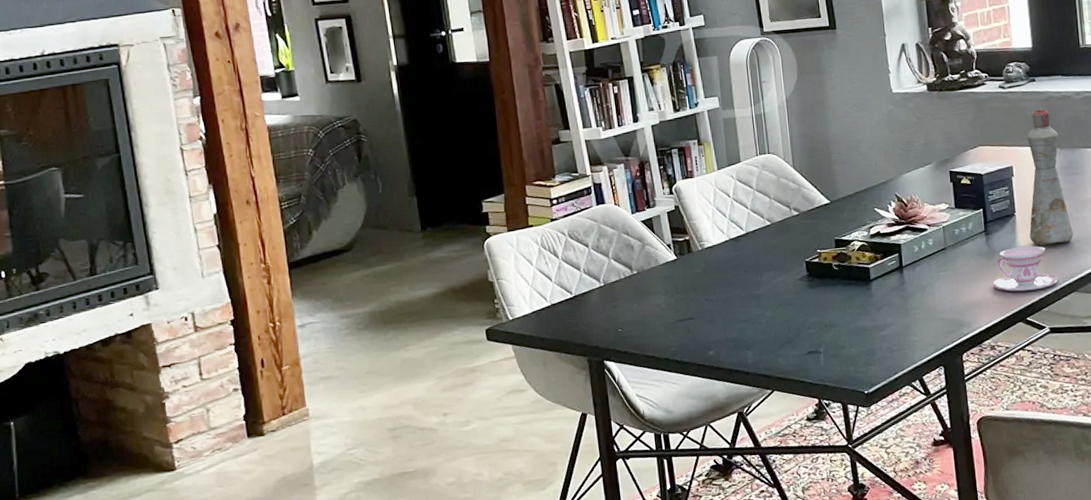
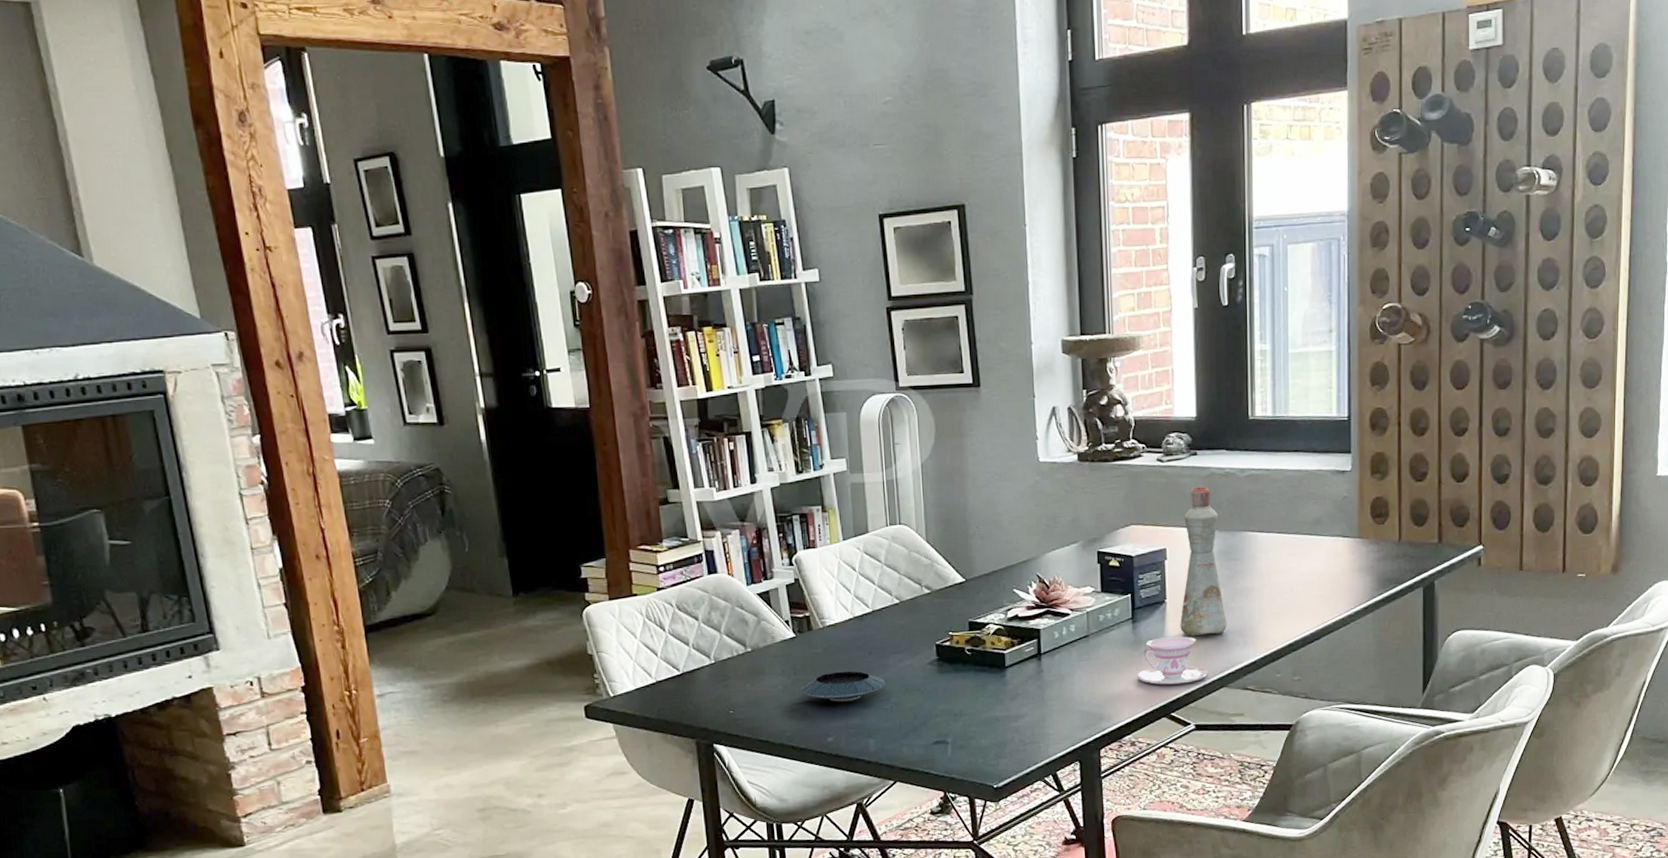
saucer: none [683,288,761,318] -> present [801,670,886,702]

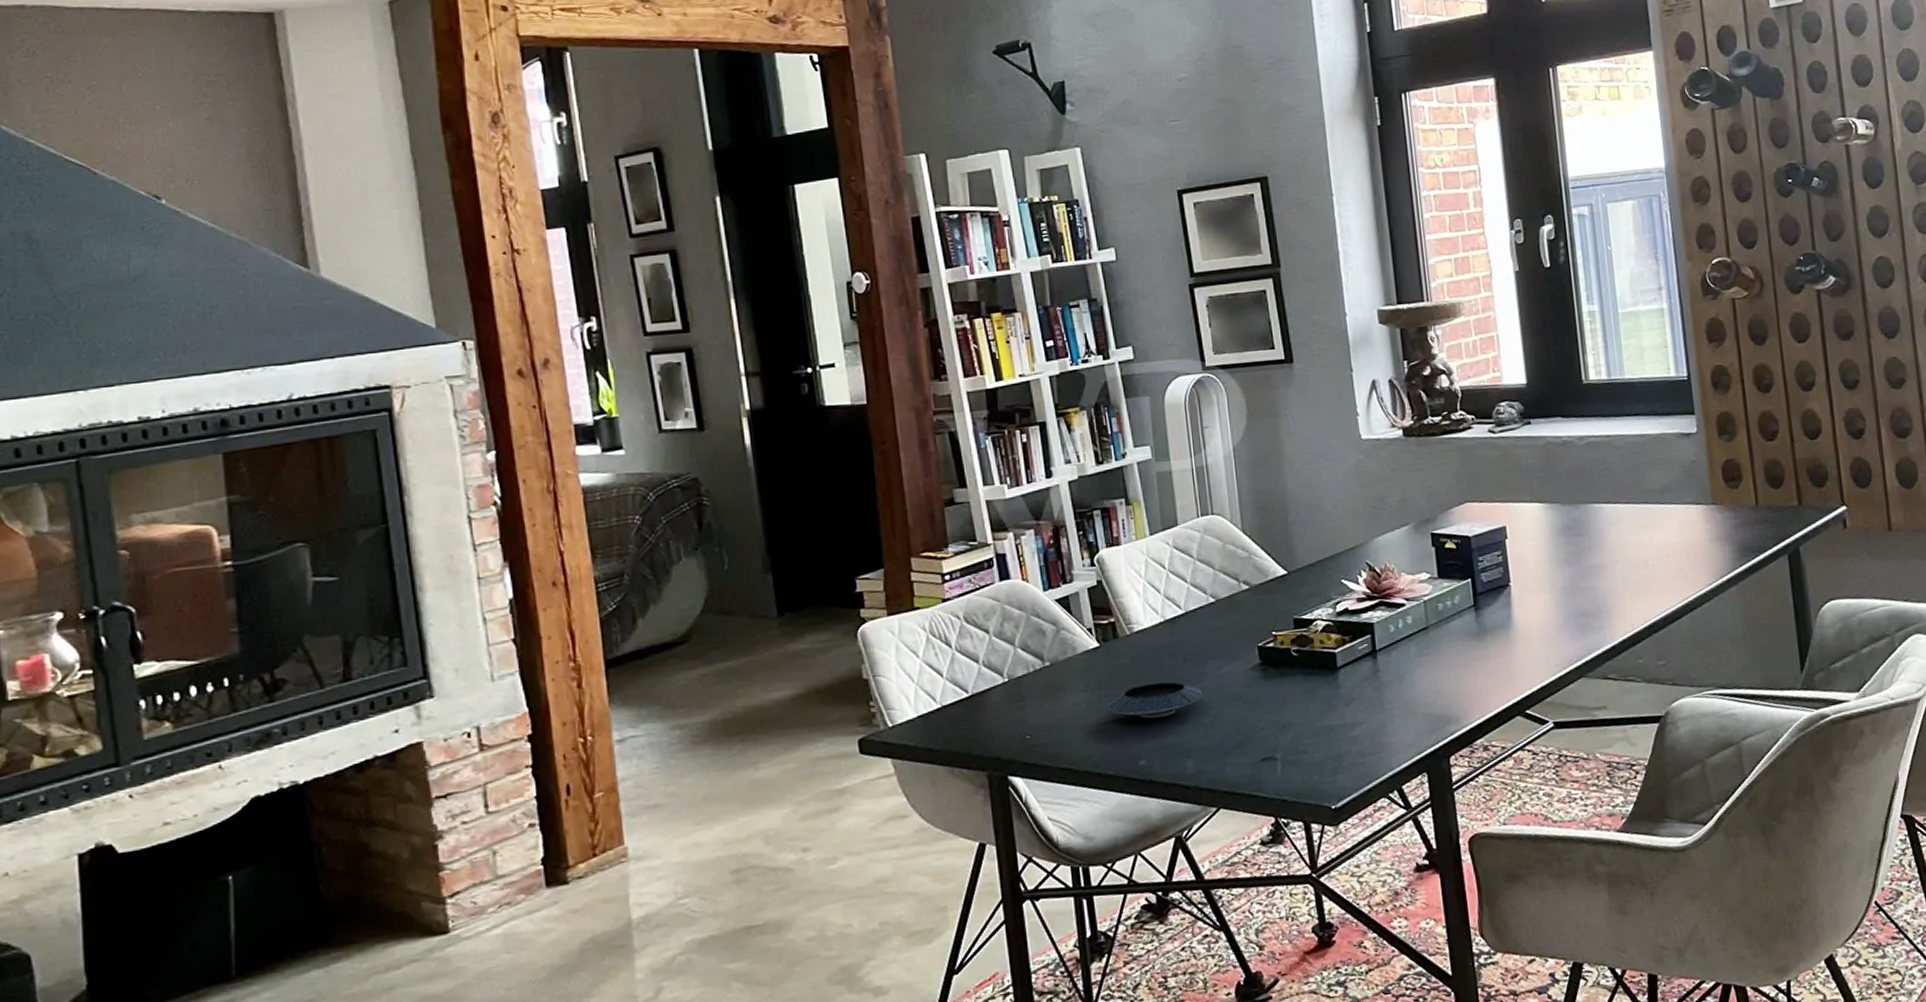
teacup: present [1137,636,1208,685] -> none [1484,622,1563,679]
bottle: present [1180,485,1227,636] -> none [1522,456,1580,622]

